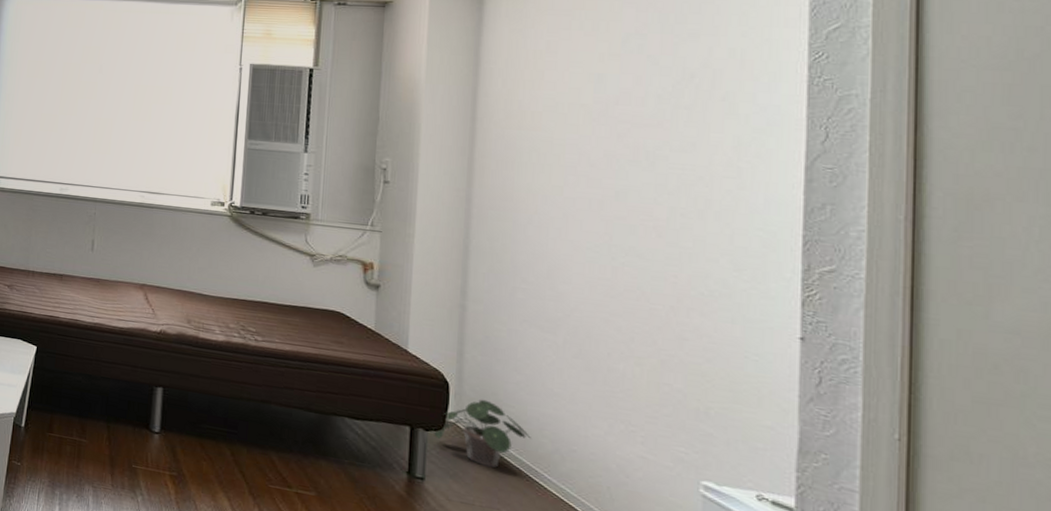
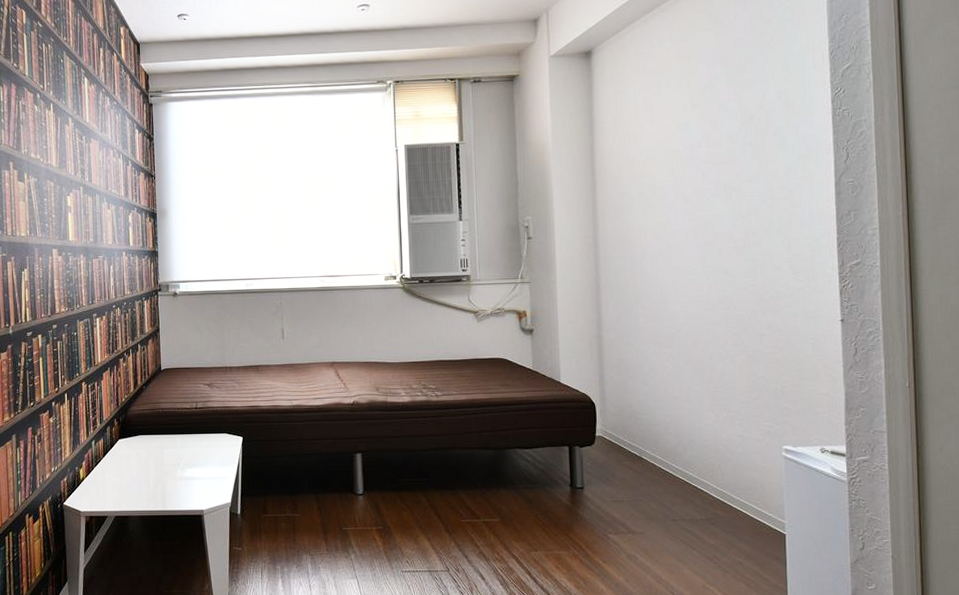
potted plant: present [433,399,531,468] -> none [586,412,660,468]

